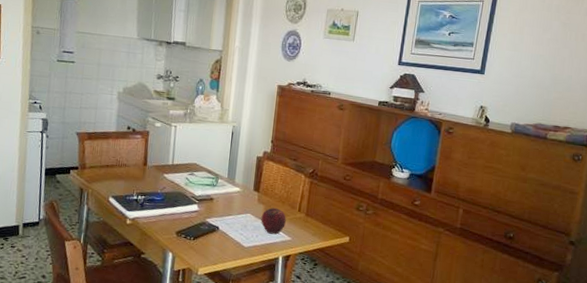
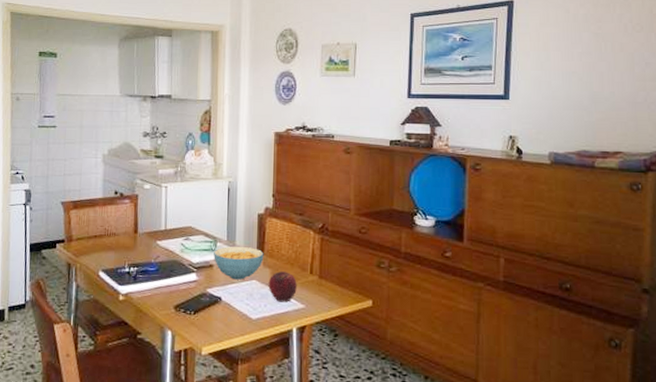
cereal bowl: none [214,183,260,213] -> present [214,246,264,280]

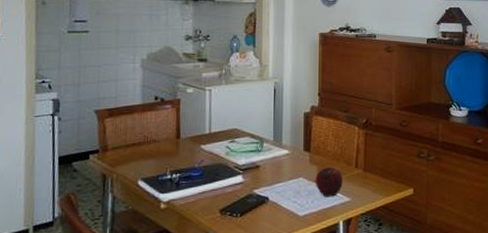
cereal bowl: present [214,246,264,280] -> none [260,145,310,179]

